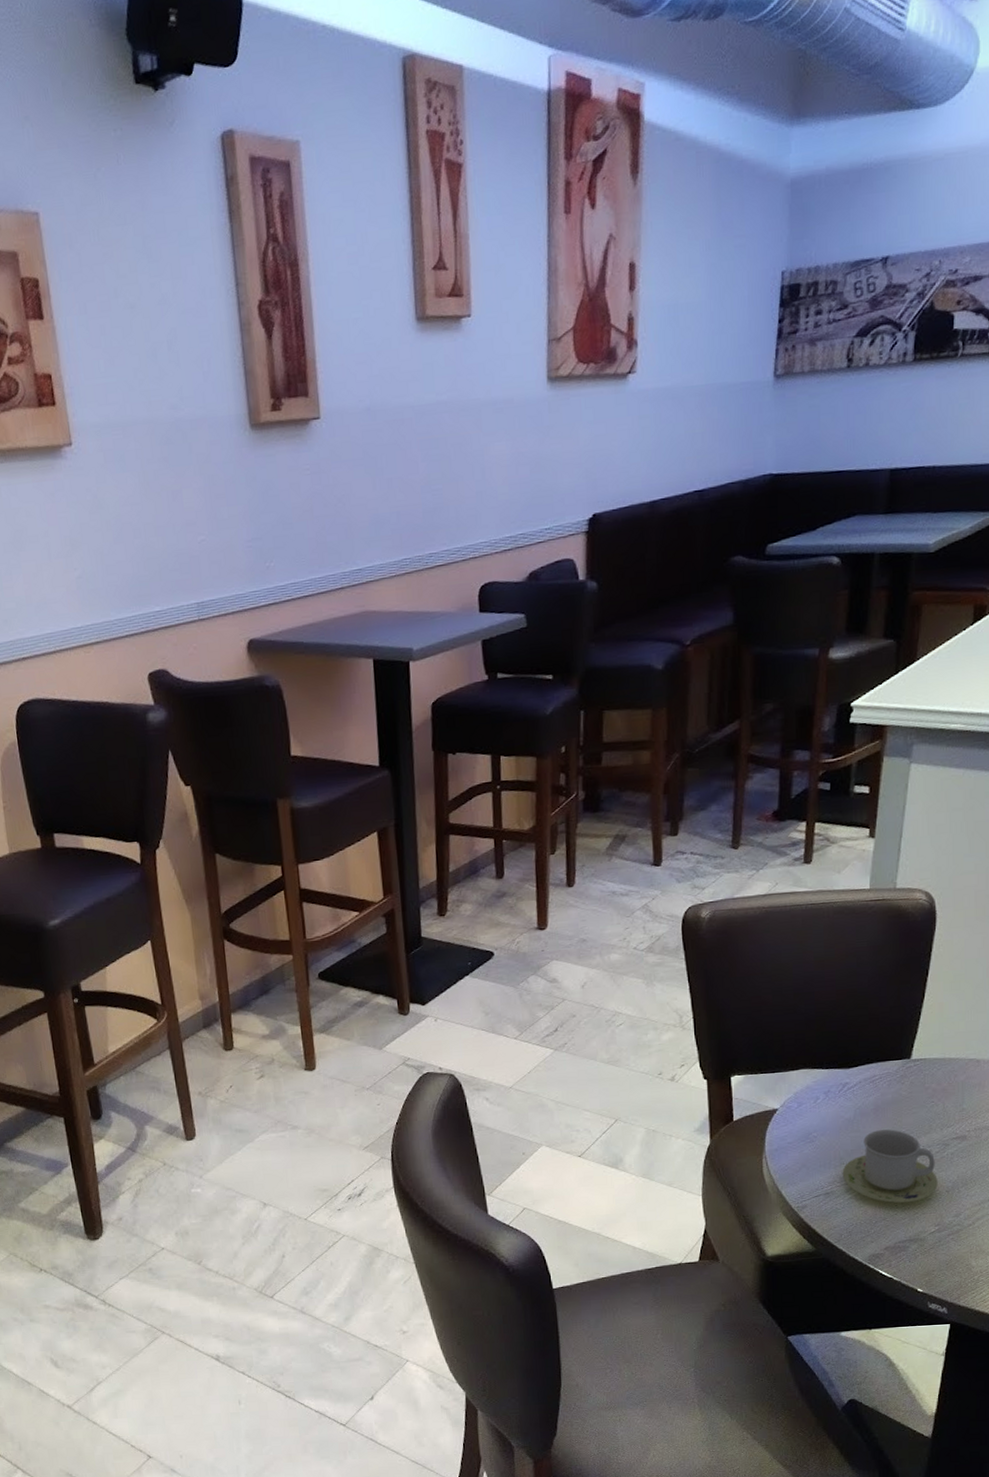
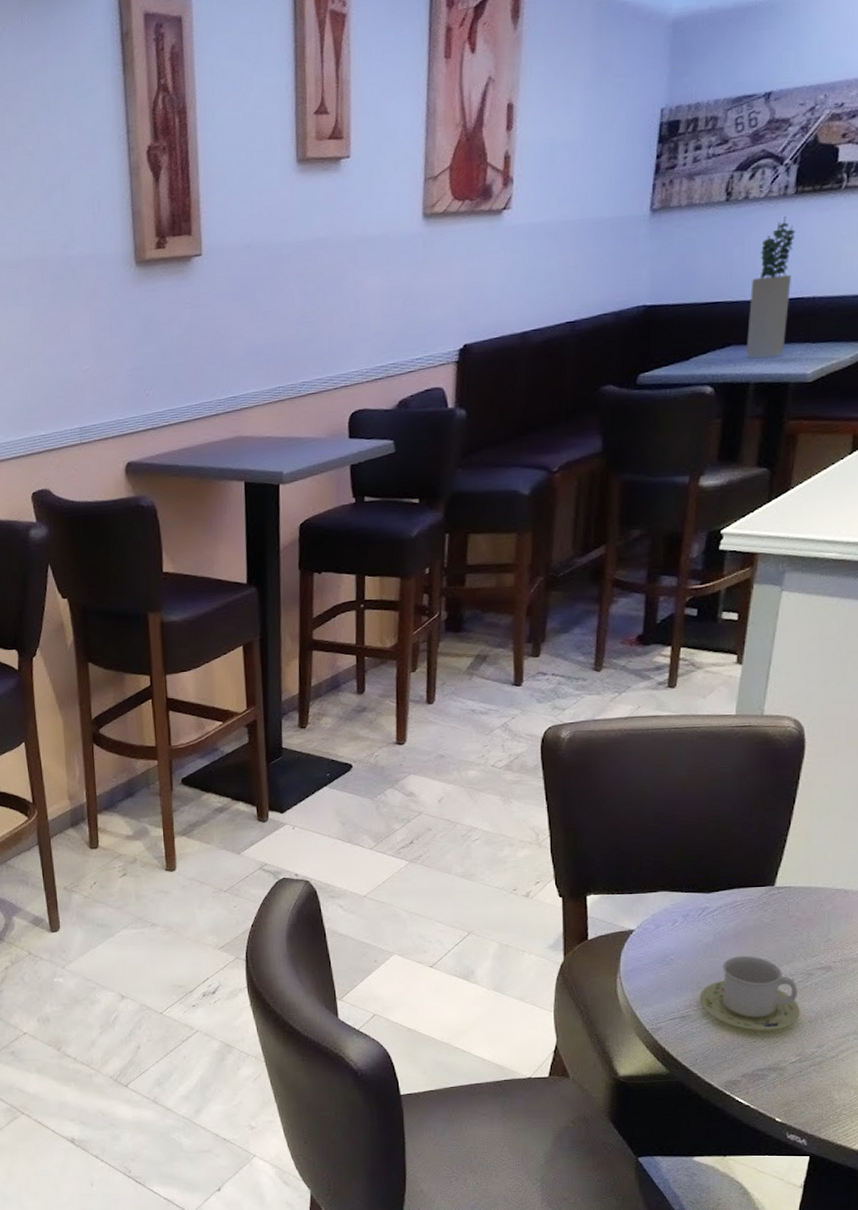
vase: none [870,384,915,530] -> present [746,216,796,360]

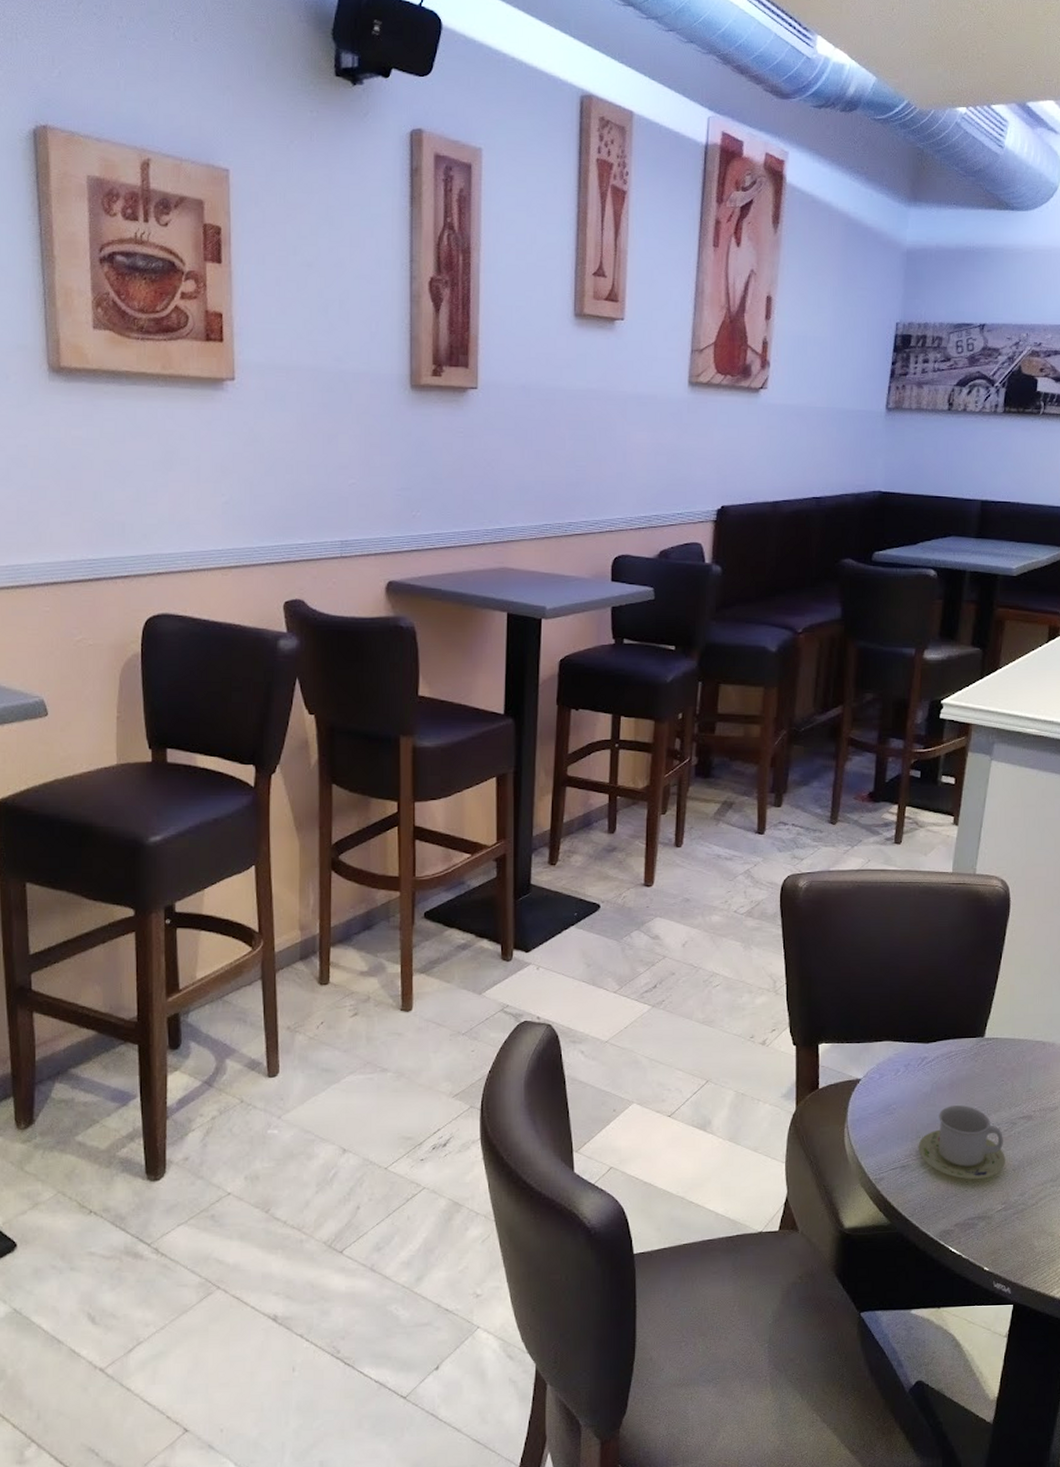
vase: present [746,216,796,360] -> none [963,431,1004,551]

